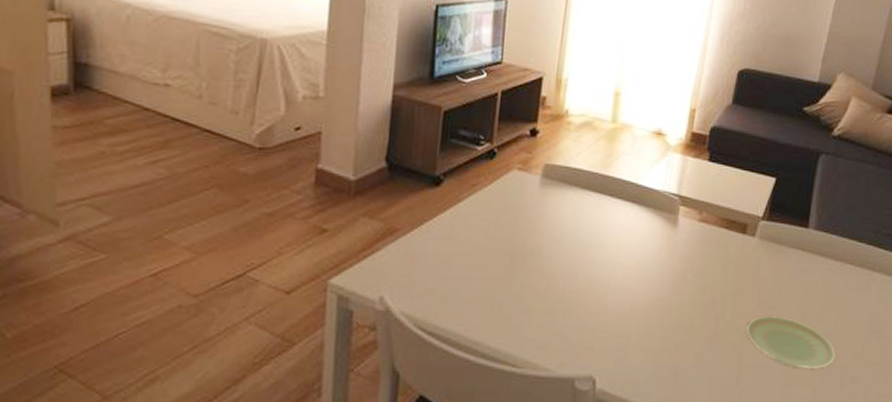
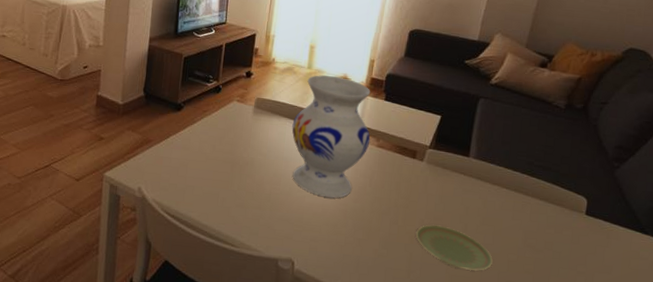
vase: none [591,131,692,291] -> present [292,75,371,198]

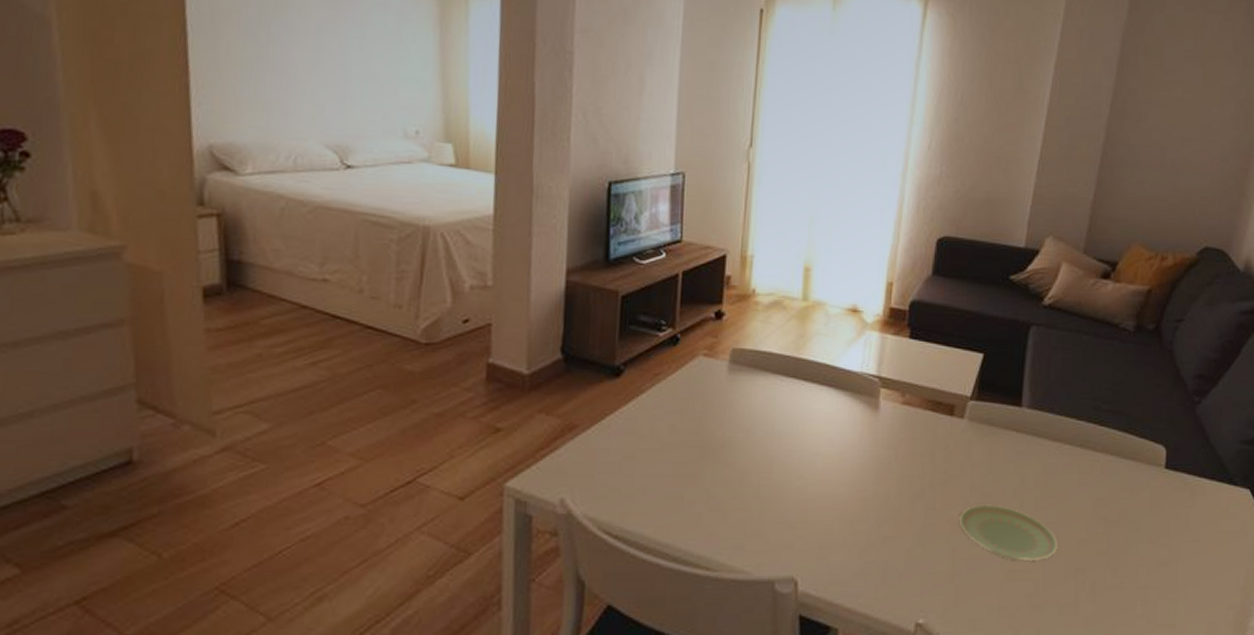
vase: present [292,75,371,198] -> none [784,309,893,482]

